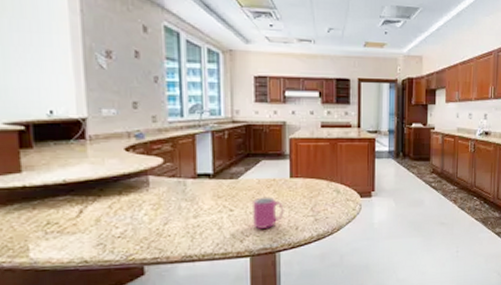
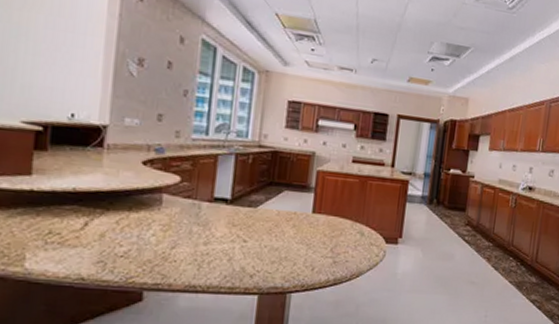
mug: present [251,196,284,230] -> none [265,230,302,266]

